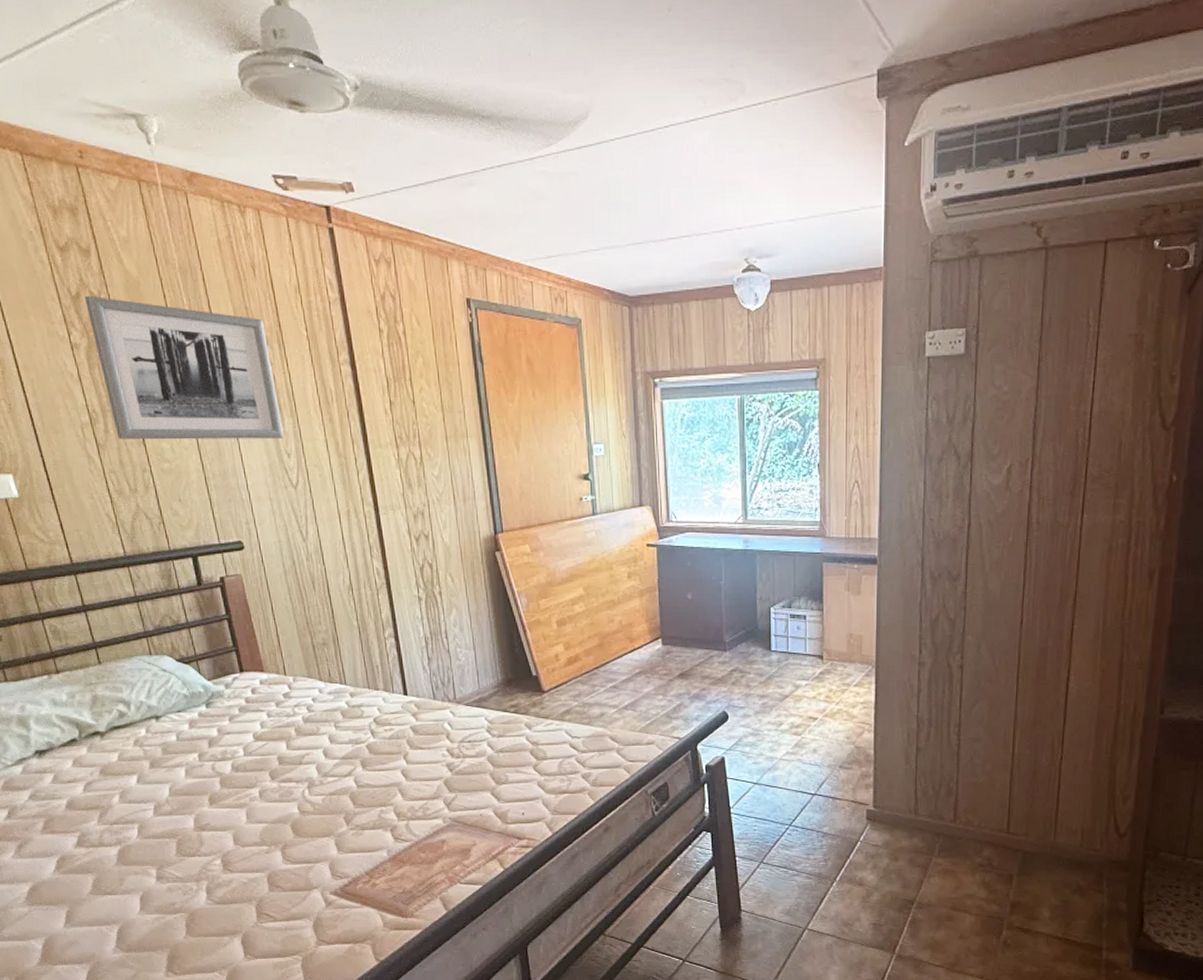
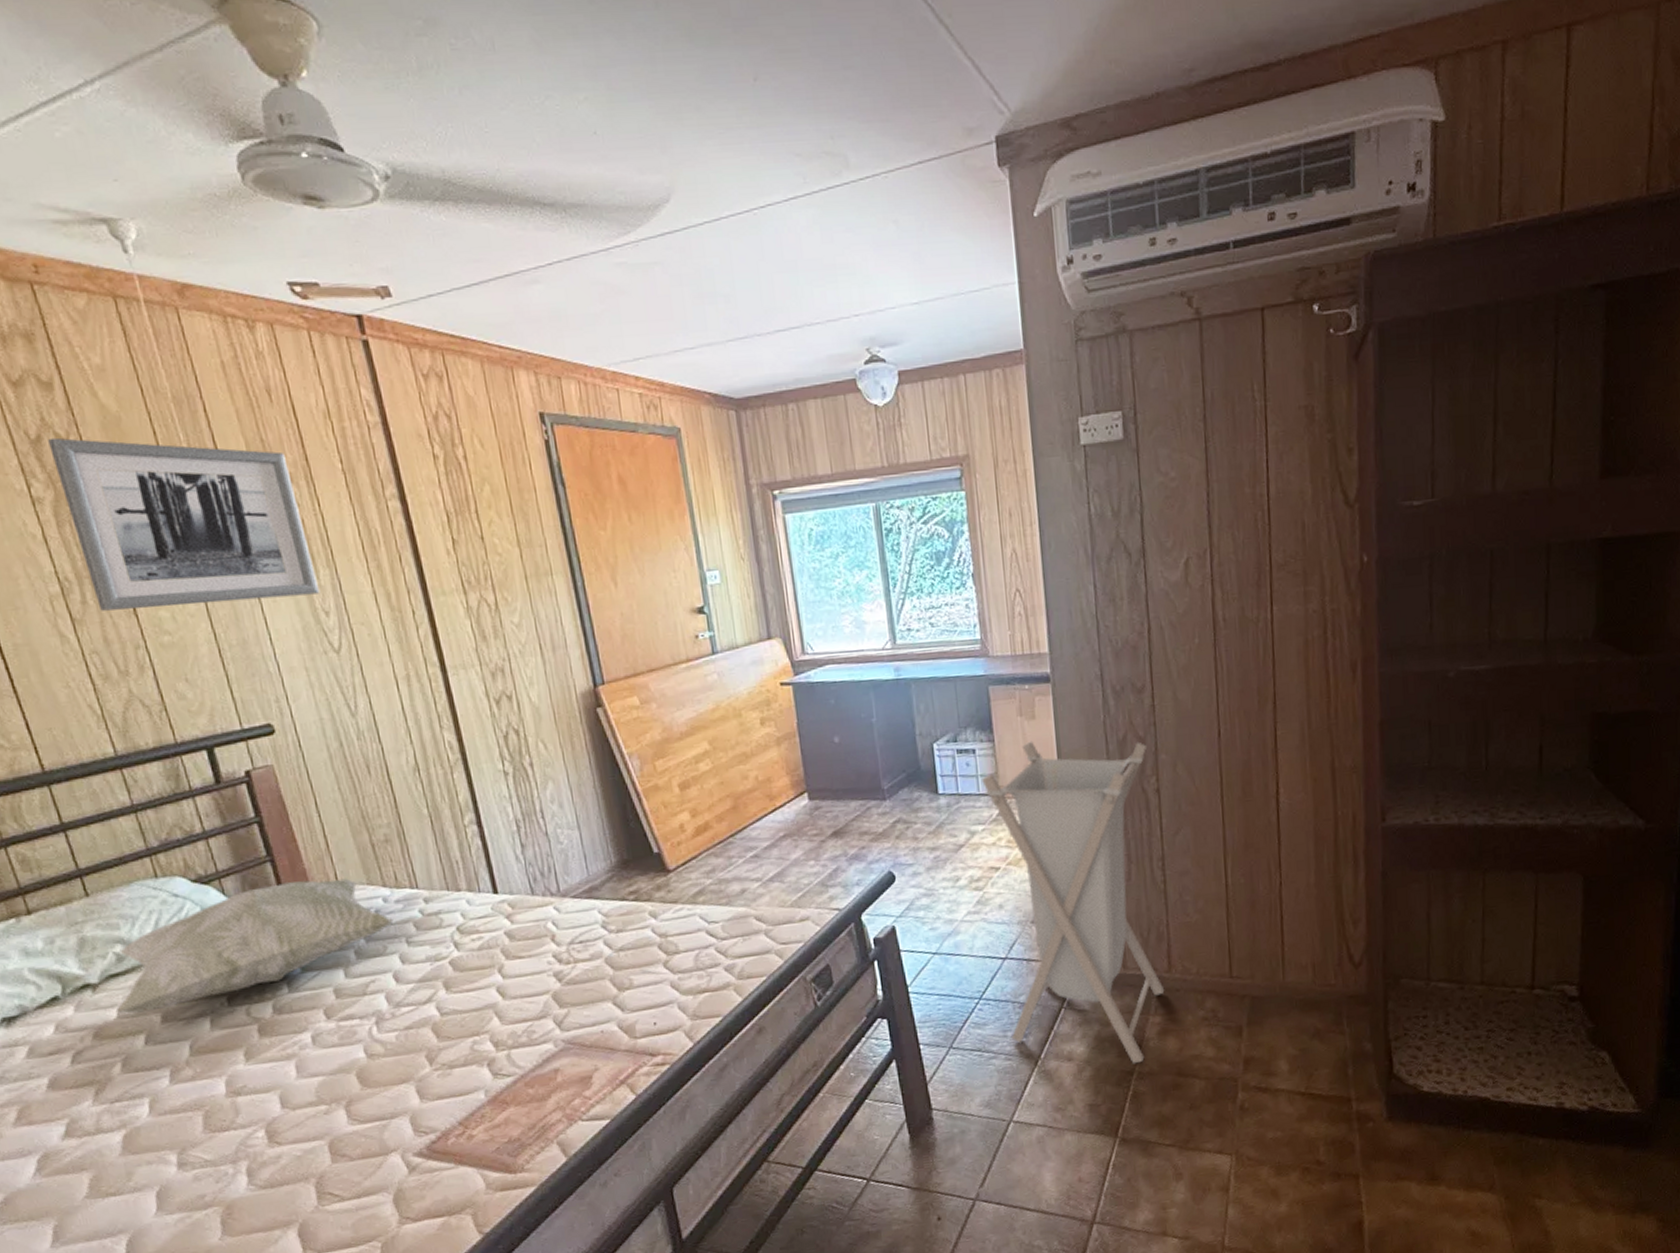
decorative pillow: none [116,669,326,759] -> present [115,878,394,1014]
laundry hamper: none [809,613,956,895] -> present [982,741,1165,1064]

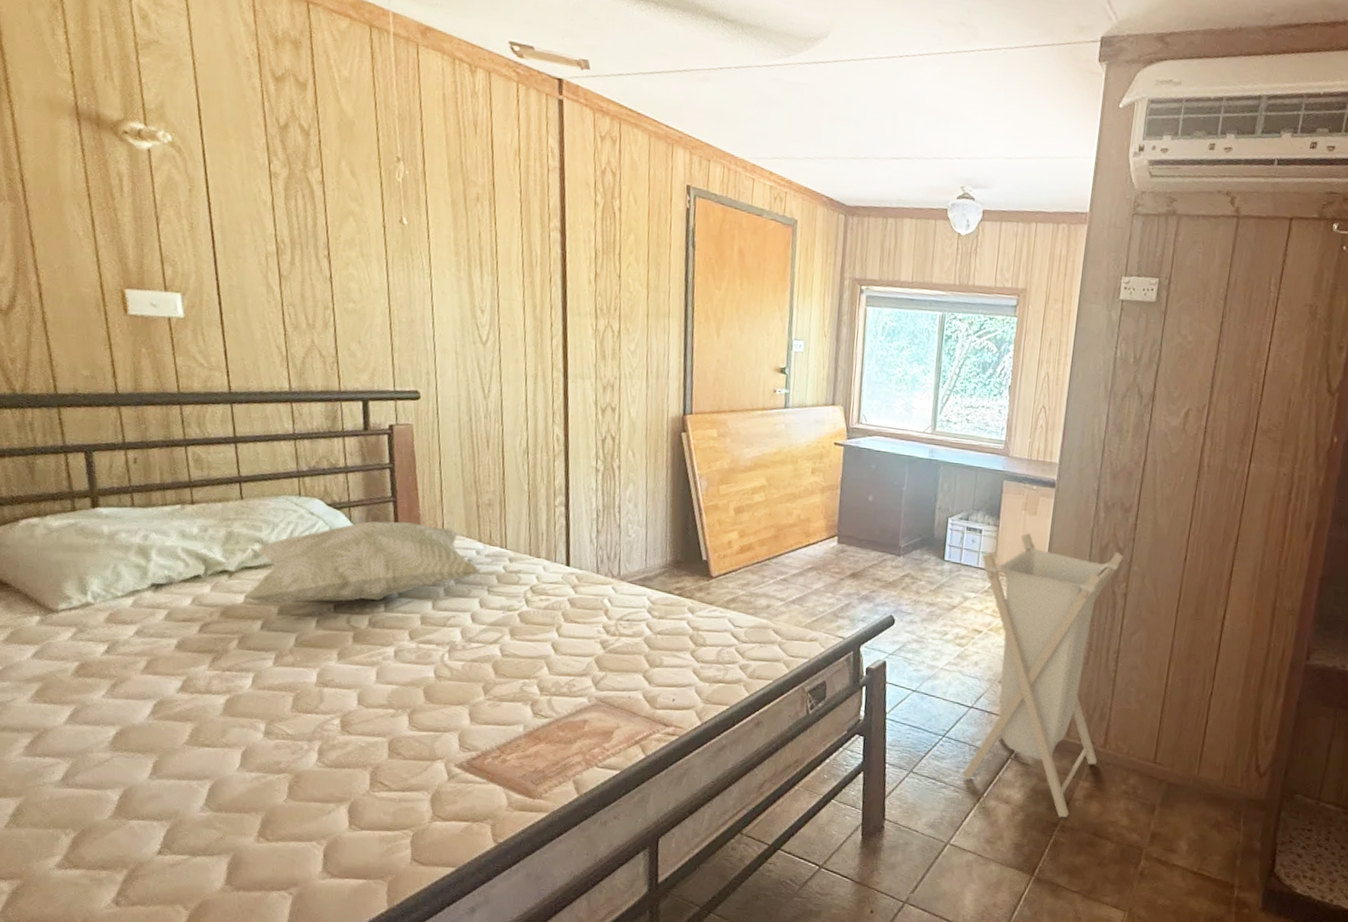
wall art: present [48,437,320,611] -> none [293,127,481,295]

